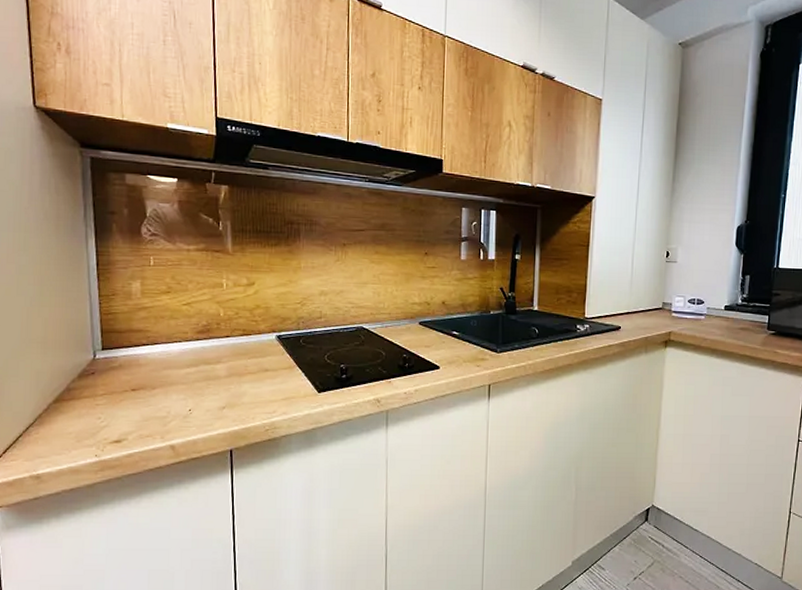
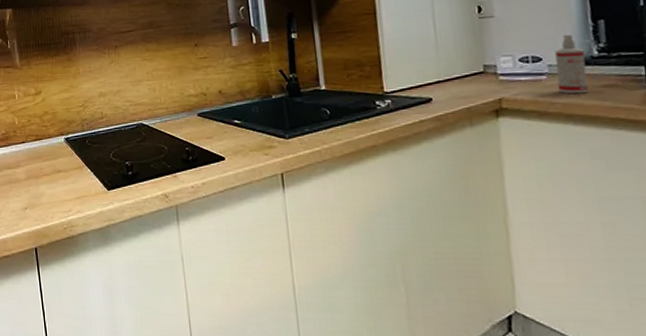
spray bottle: none [710,284,733,333] -> present [555,34,588,94]

